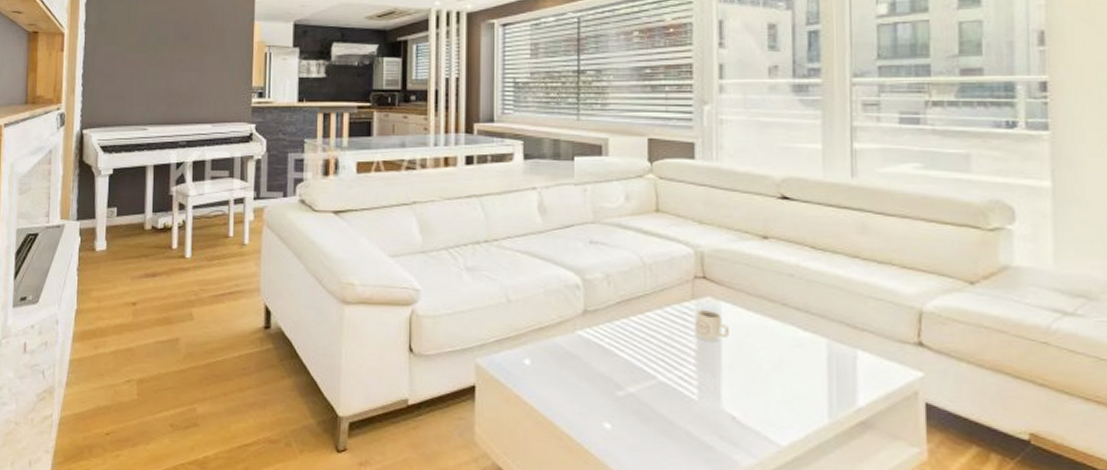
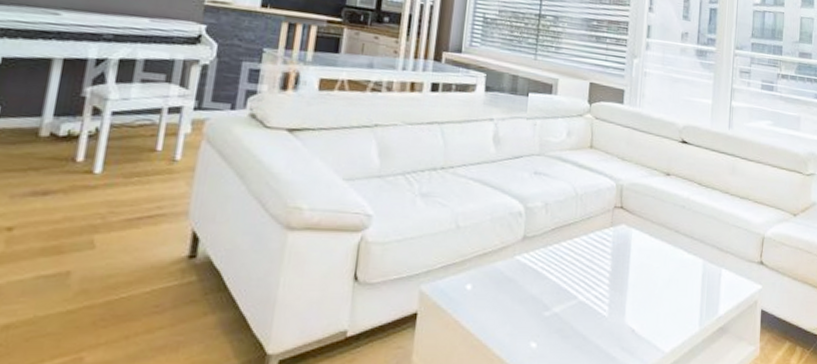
mug: present [694,310,729,342] -> none [610,236,636,264]

